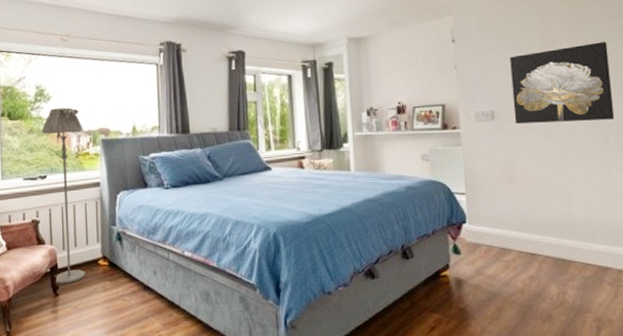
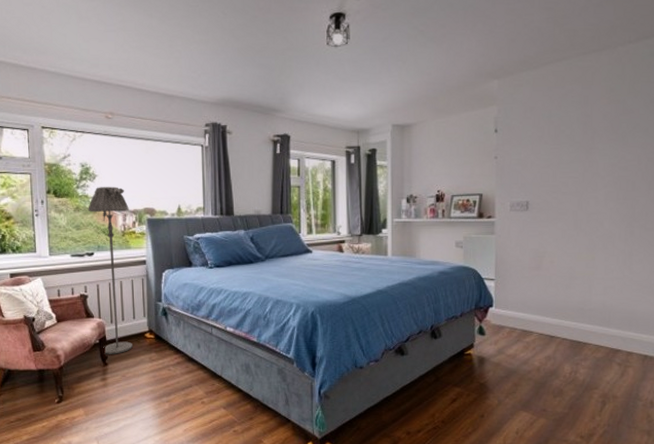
wall art: present [510,42,615,124] -> none [547,136,645,214]

